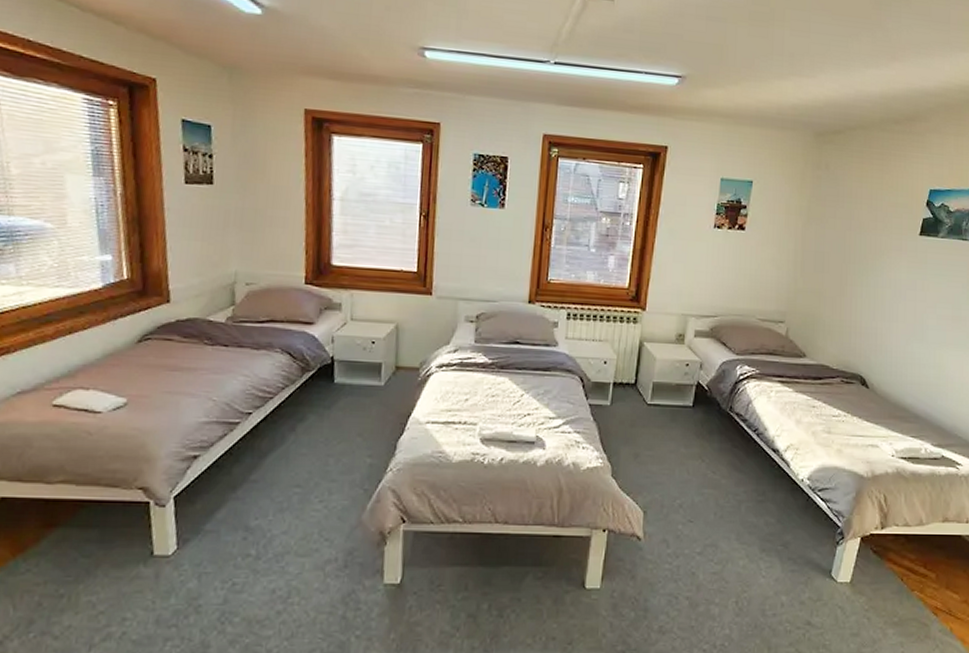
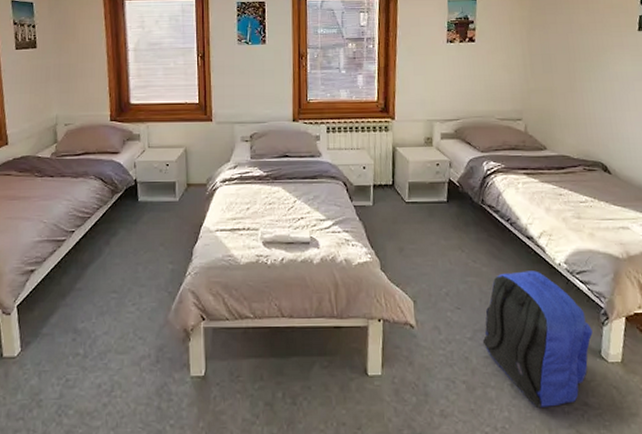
backpack: none [712,485,826,627] -> present [482,271,593,409]

